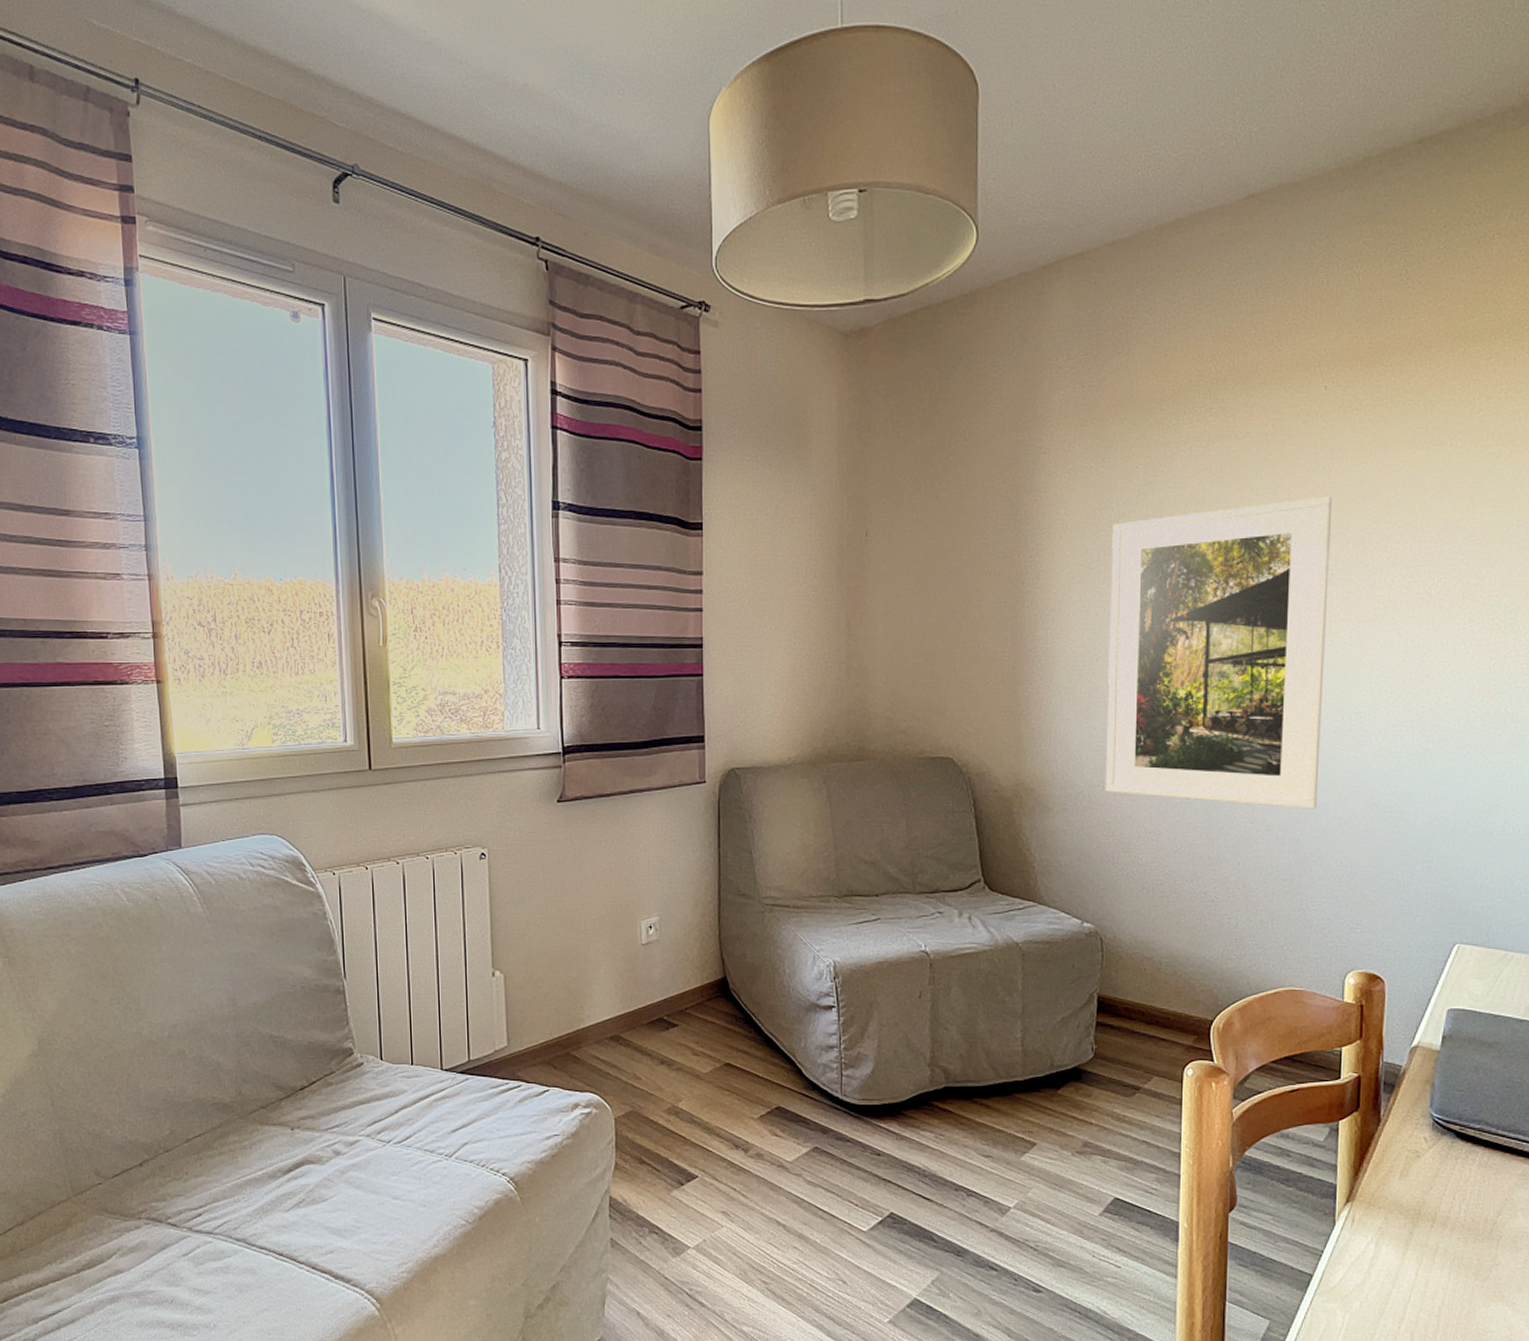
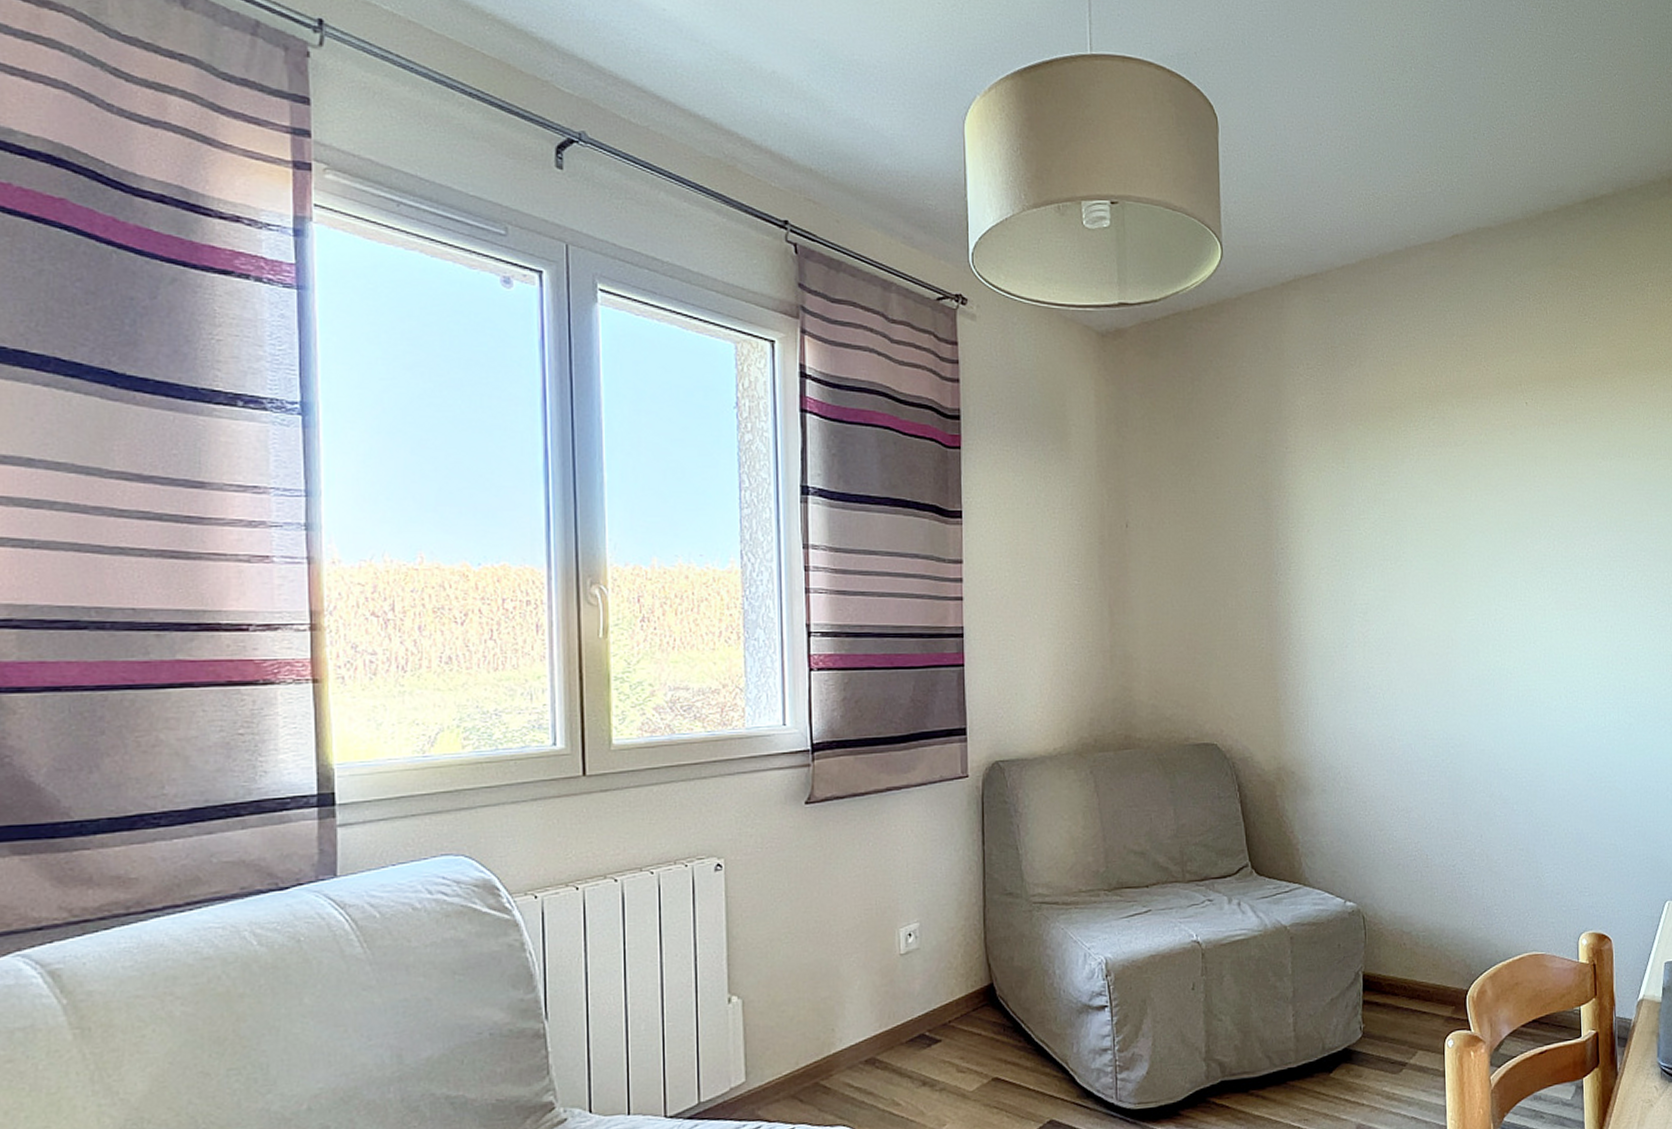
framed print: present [1105,496,1333,809] -> none [1354,498,1544,782]

